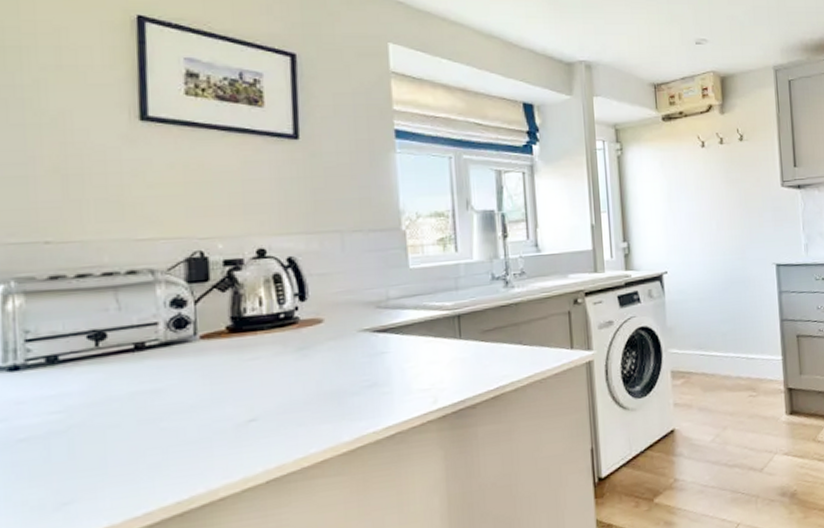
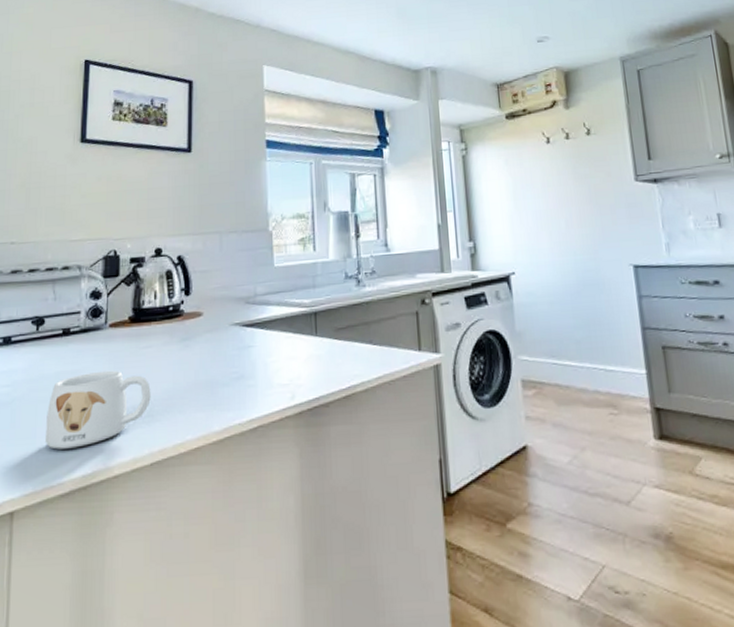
mug: none [119,386,262,478] -> present [44,370,151,450]

